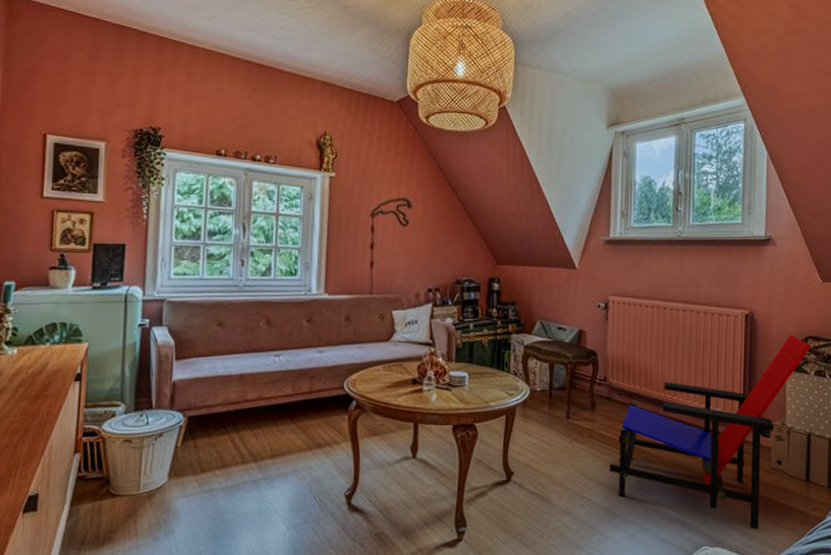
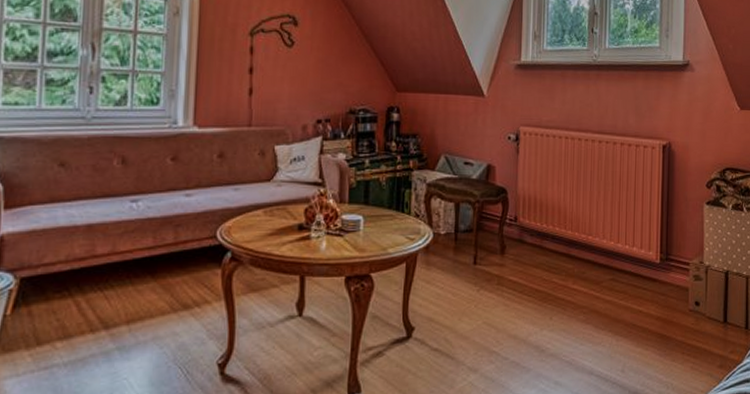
armchair: present [609,334,812,530] -> none [519,166,729,377]

